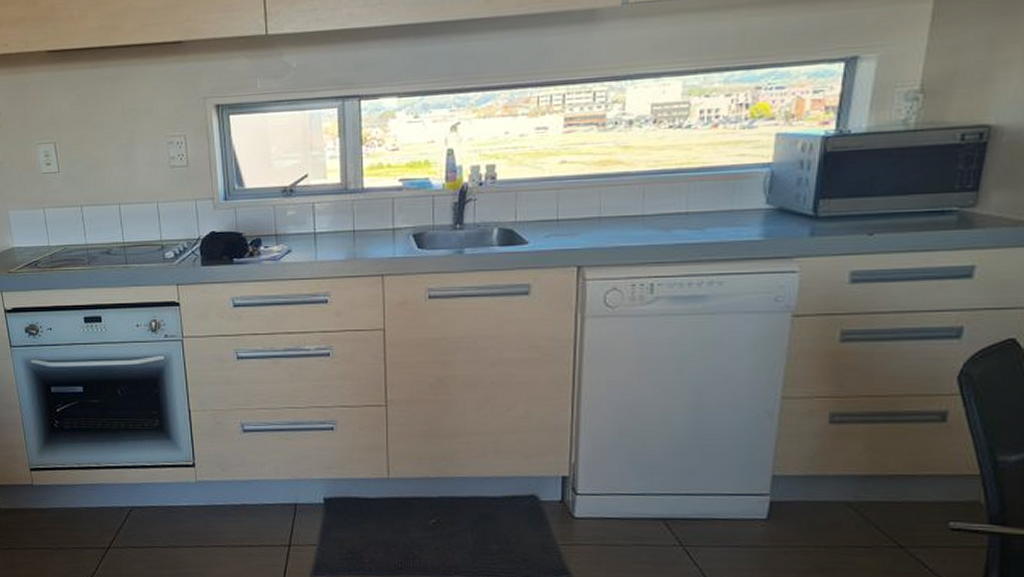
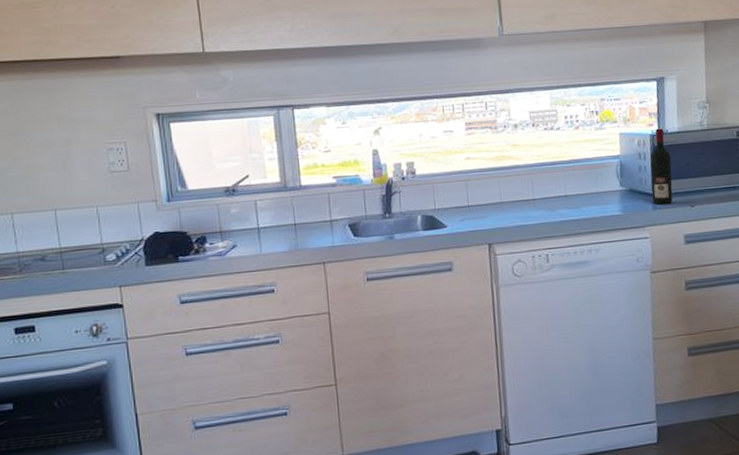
wine bottle: none [810,127,850,230] -> present [650,128,673,205]

